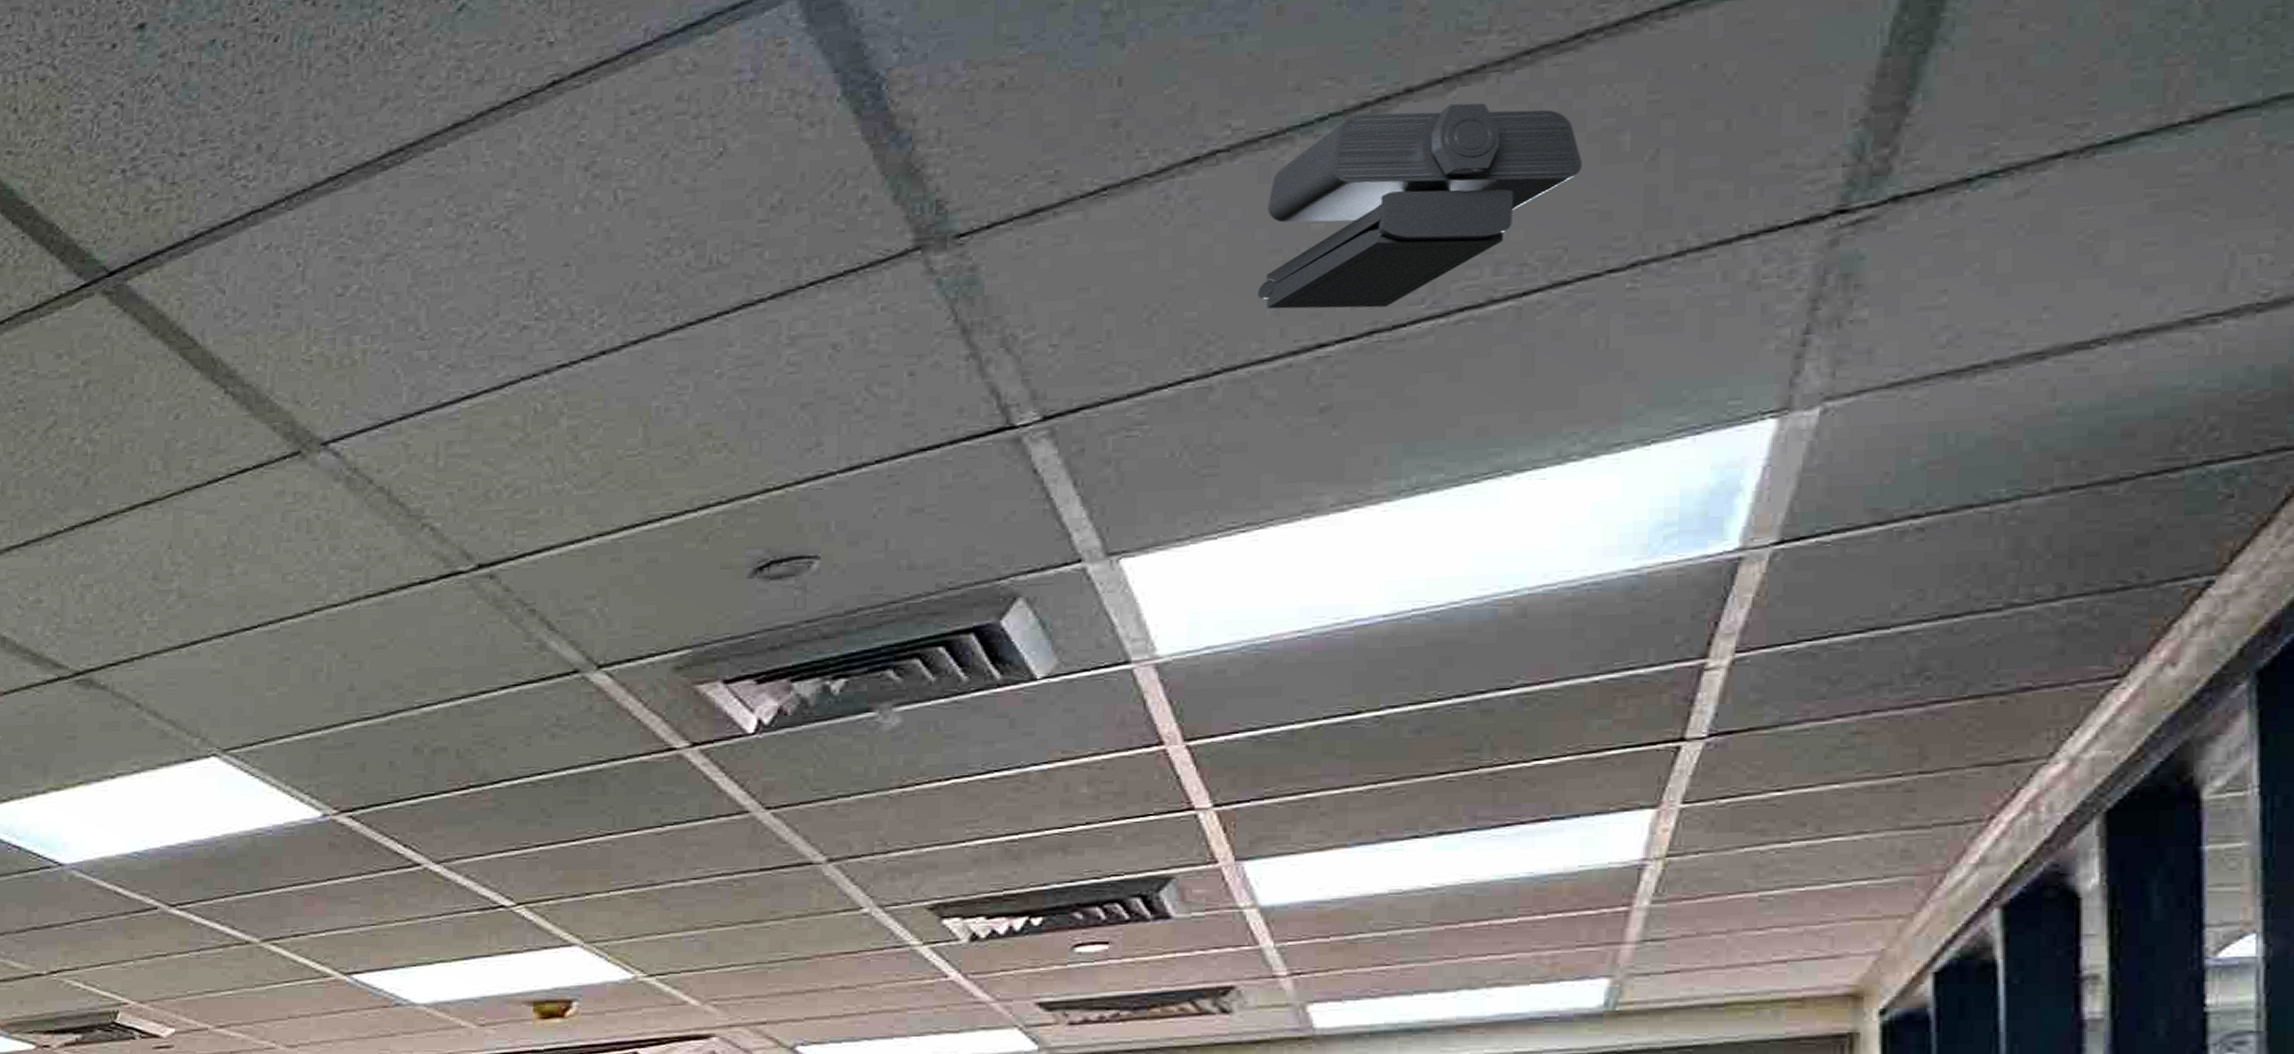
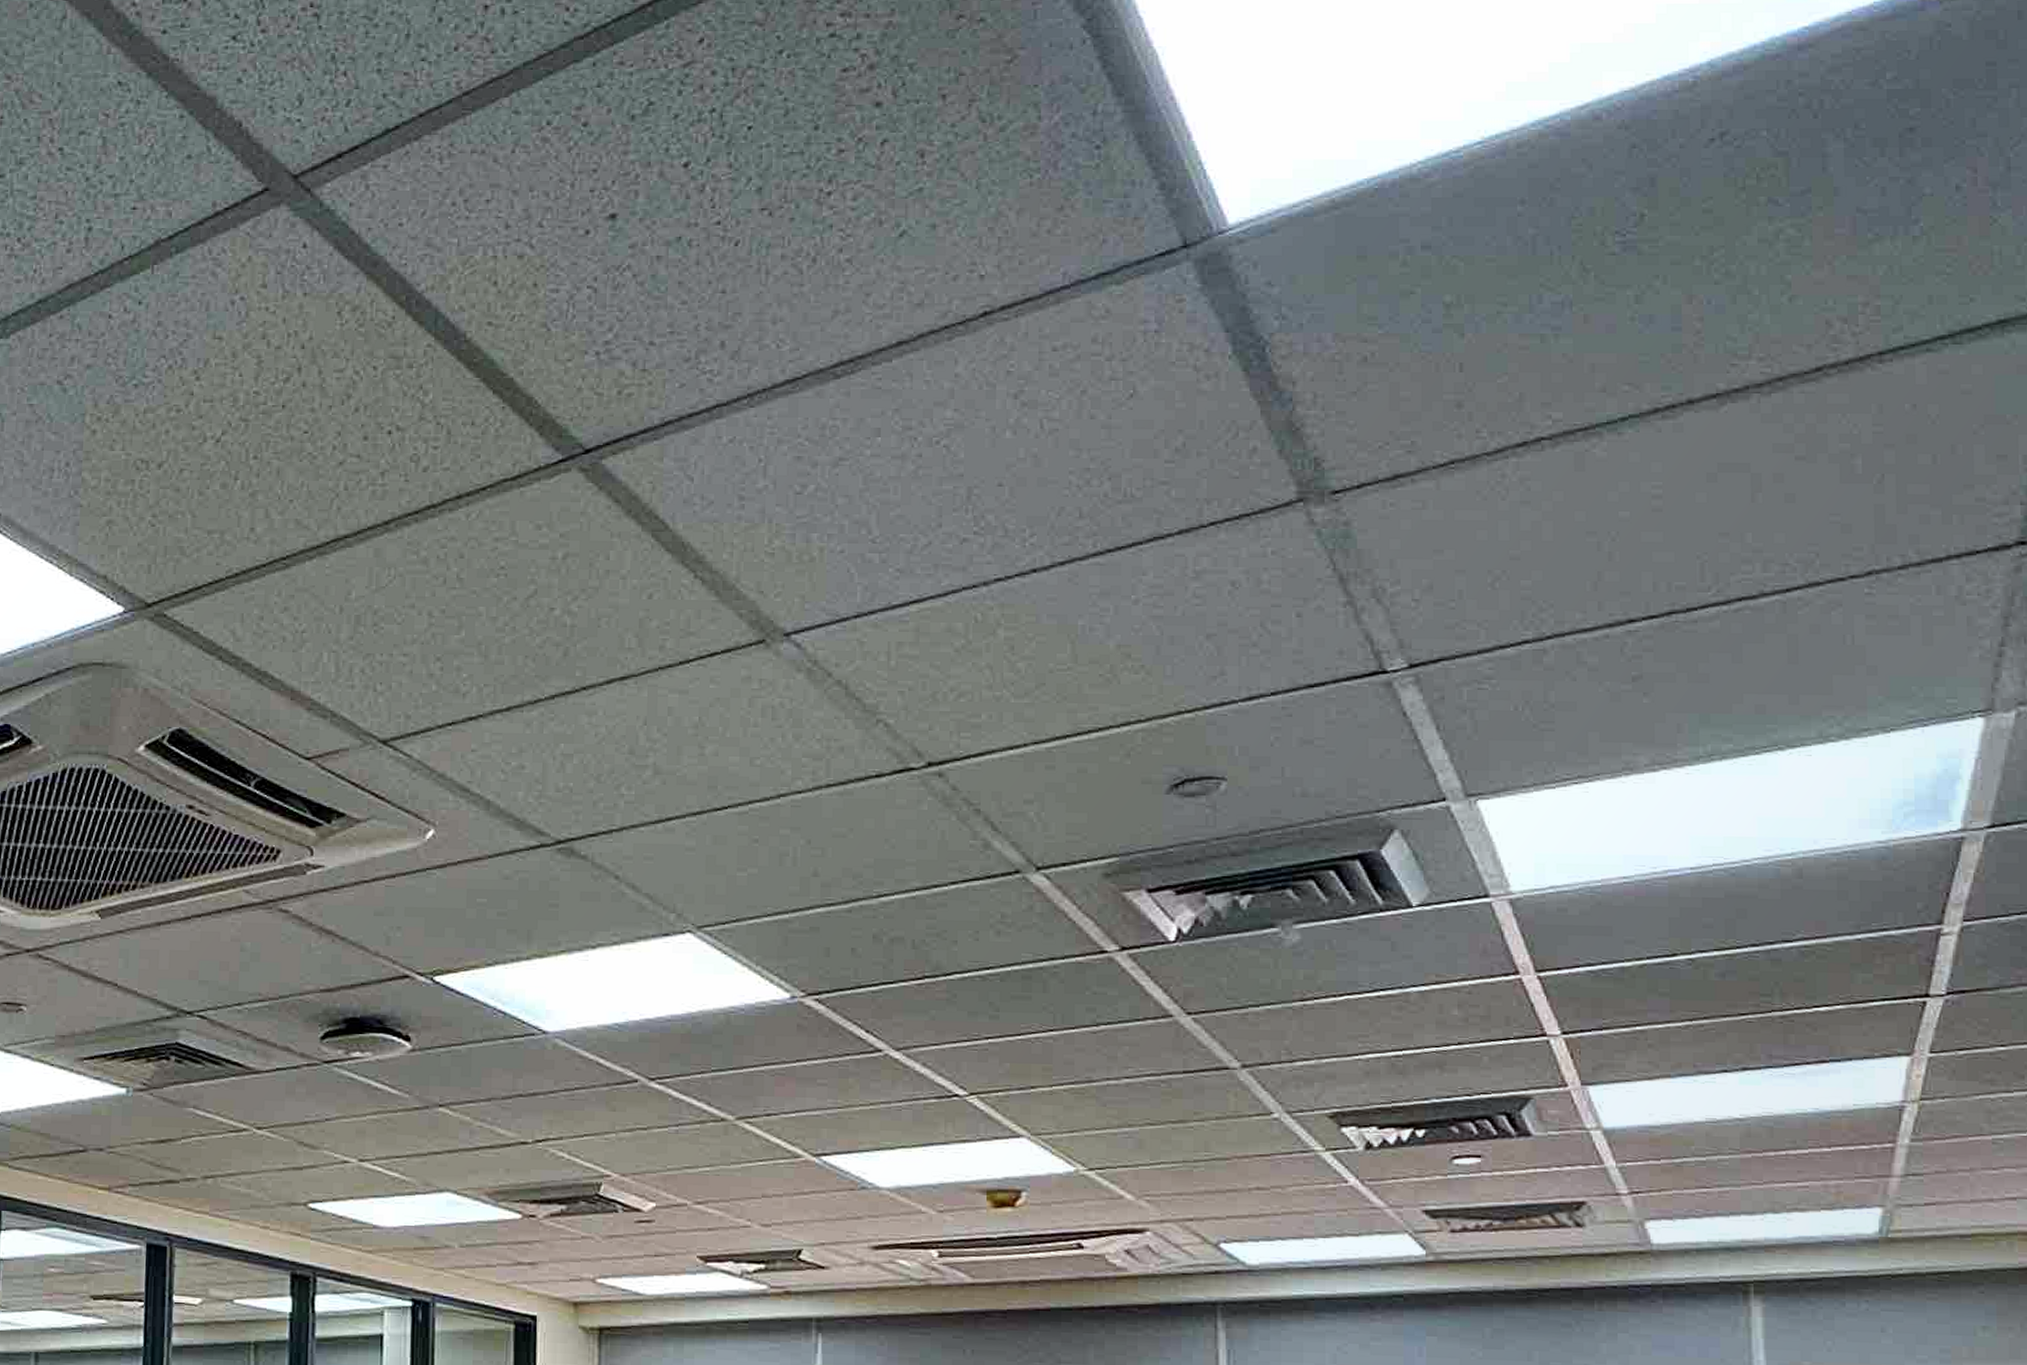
security camera: present [1256,103,1582,309] -> none [1578,417,1826,591]

